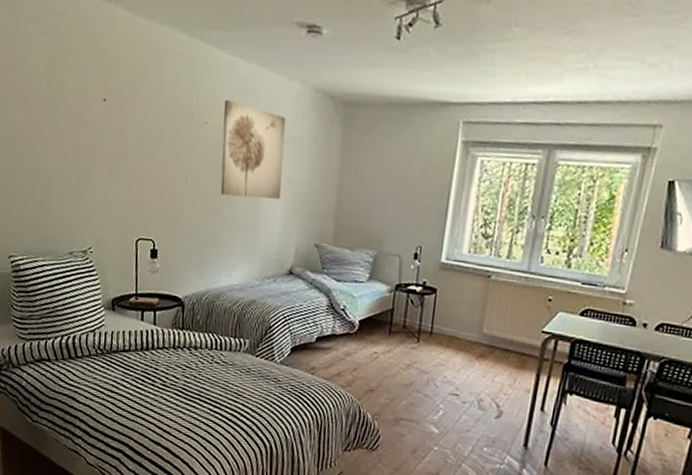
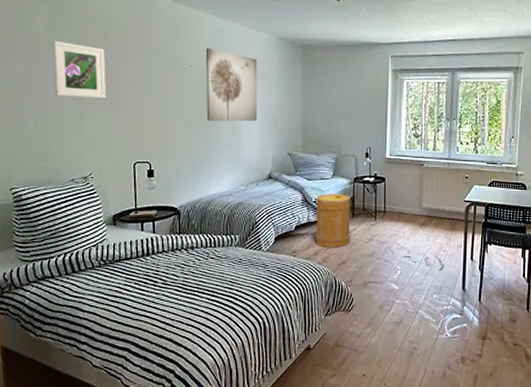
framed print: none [53,82,110,158] -> present [52,40,107,99]
basket: none [340,301,389,371] -> present [315,194,351,247]

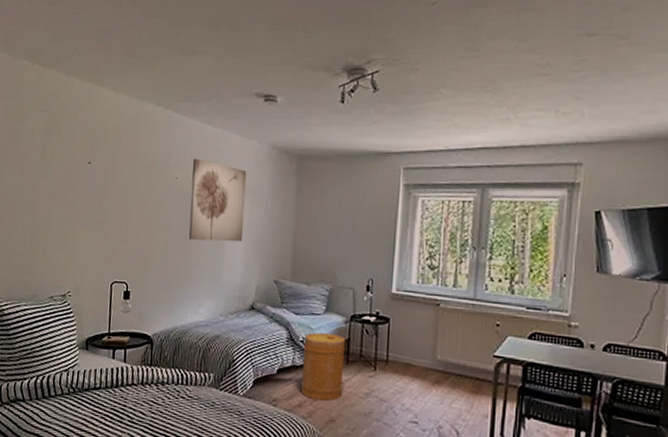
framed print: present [52,40,107,99] -> none [43,150,93,212]

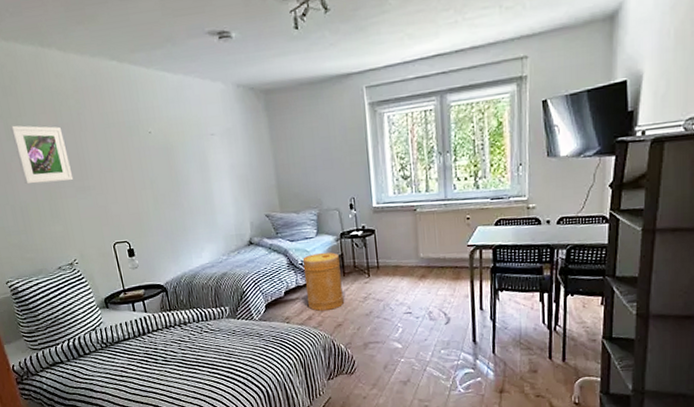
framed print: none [43,150,93,212] -> present [10,125,74,185]
wall art: present [188,158,247,242] -> none [161,109,228,191]

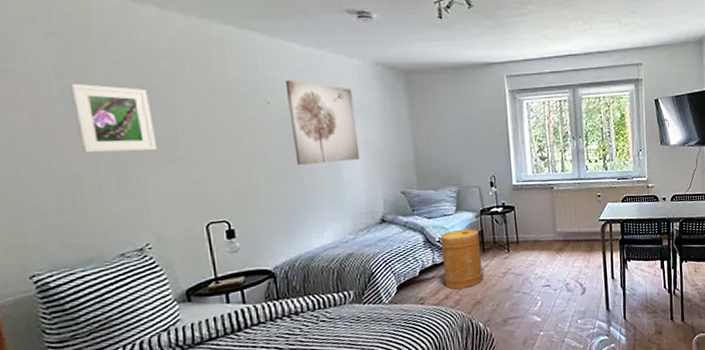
wall art: none [161,109,228,191] -> present [285,79,360,165]

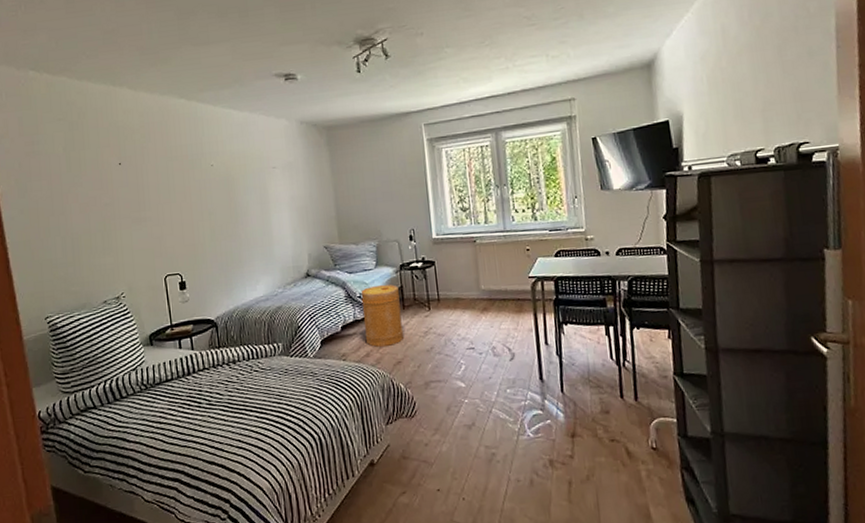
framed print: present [69,83,158,153] -> none [72,158,130,216]
wall art: present [285,79,360,165] -> none [225,143,288,222]

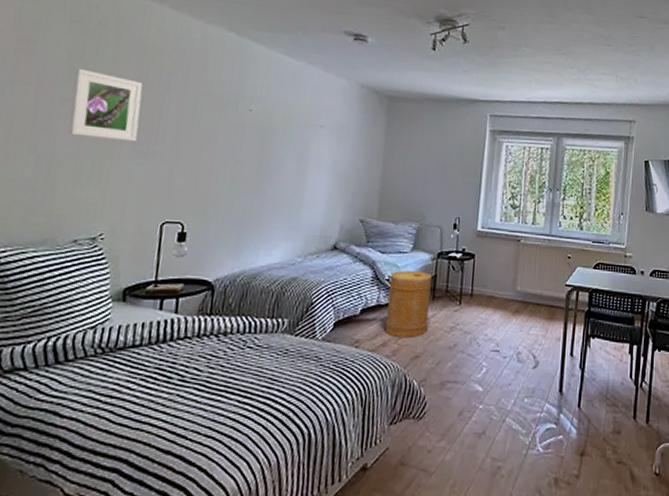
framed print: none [72,158,130,216] -> present [69,68,143,142]

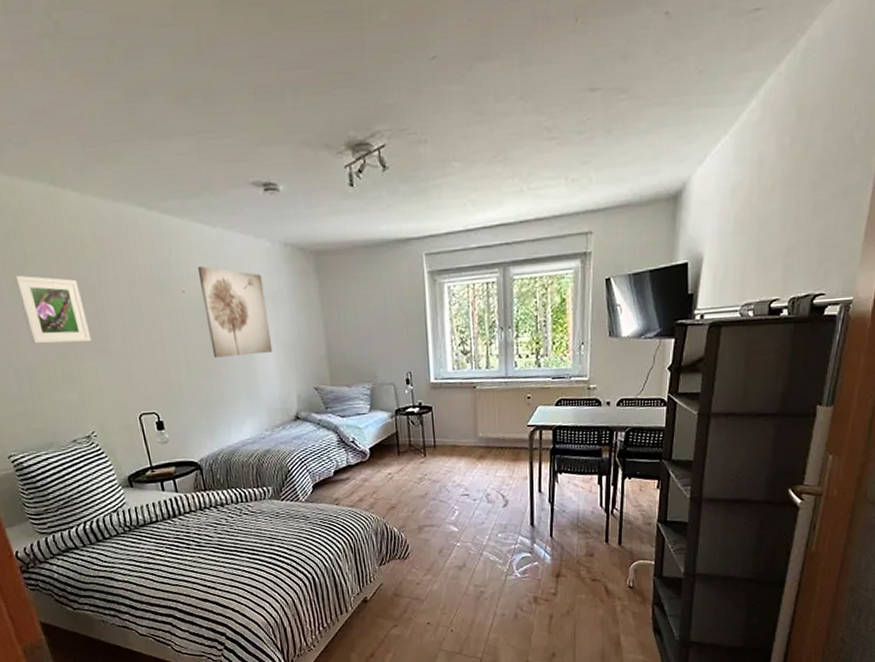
wall art: none [262,90,333,180] -> present [197,265,273,358]
basket: present [385,271,432,337] -> none [354,430,398,492]

